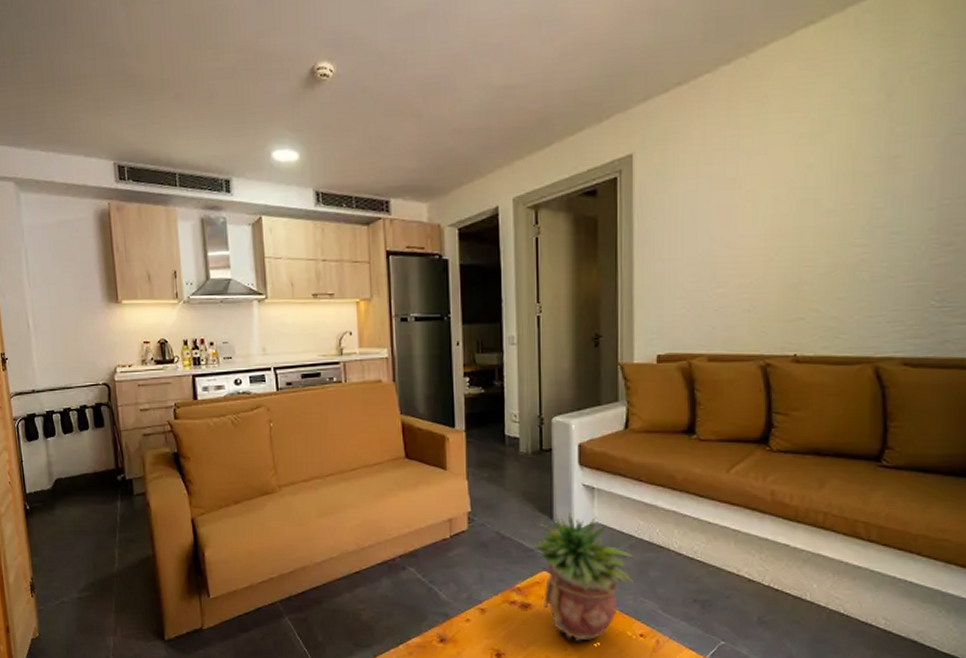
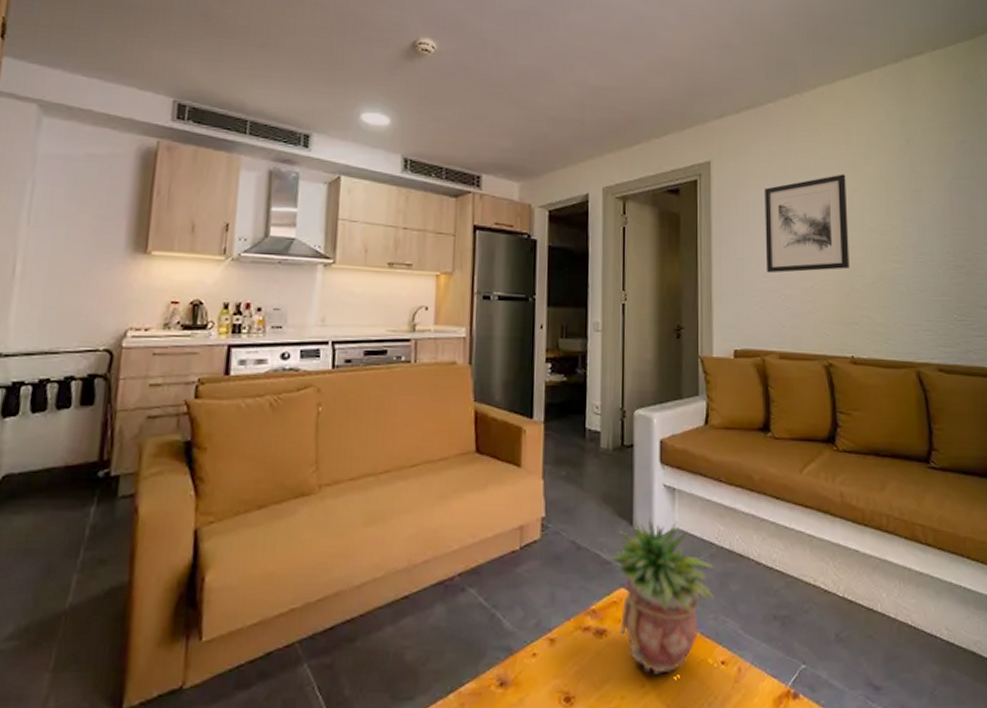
wall art: none [695,148,801,272] -> present [765,174,850,273]

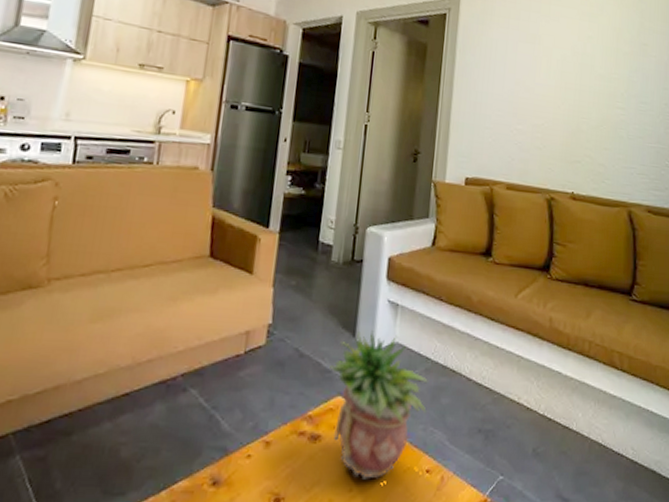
wall art: present [765,174,850,273] -> none [502,22,582,111]

